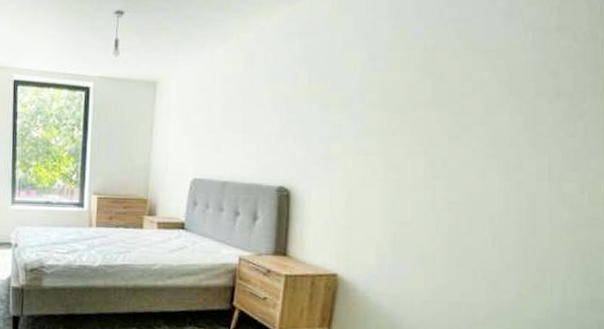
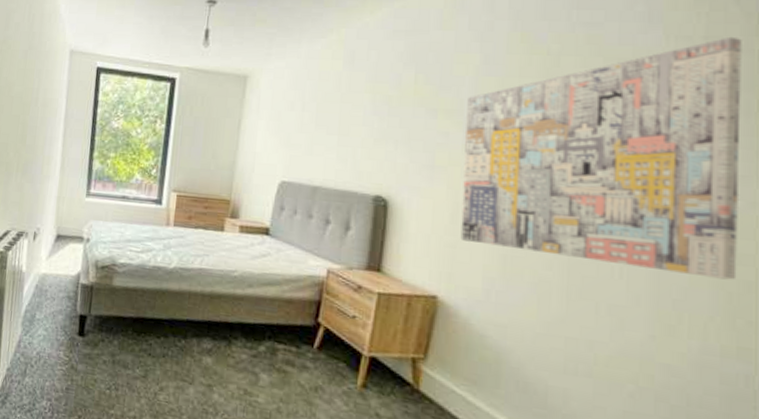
wall art: none [355,26,589,242] -> present [460,36,742,280]

